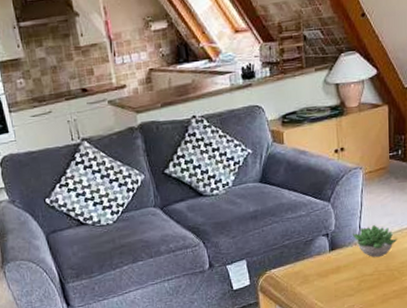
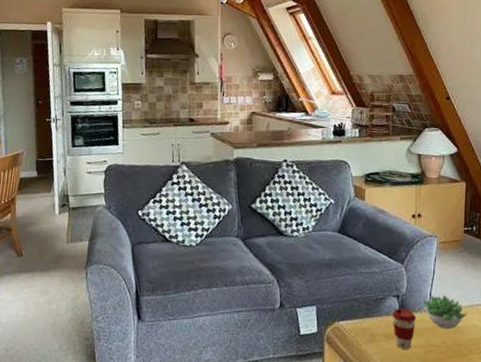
coffee cup: none [323,245,348,284] -> present [392,308,417,350]

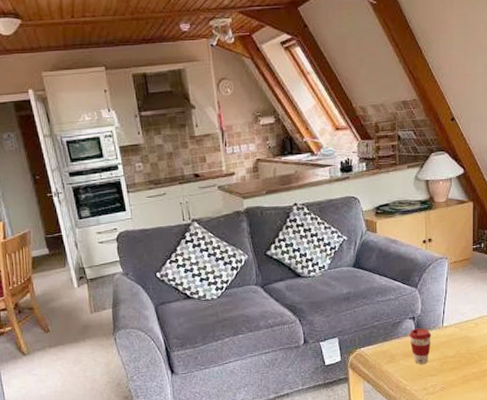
succulent plant: present [422,295,467,329] -> none [436,311,478,341]

